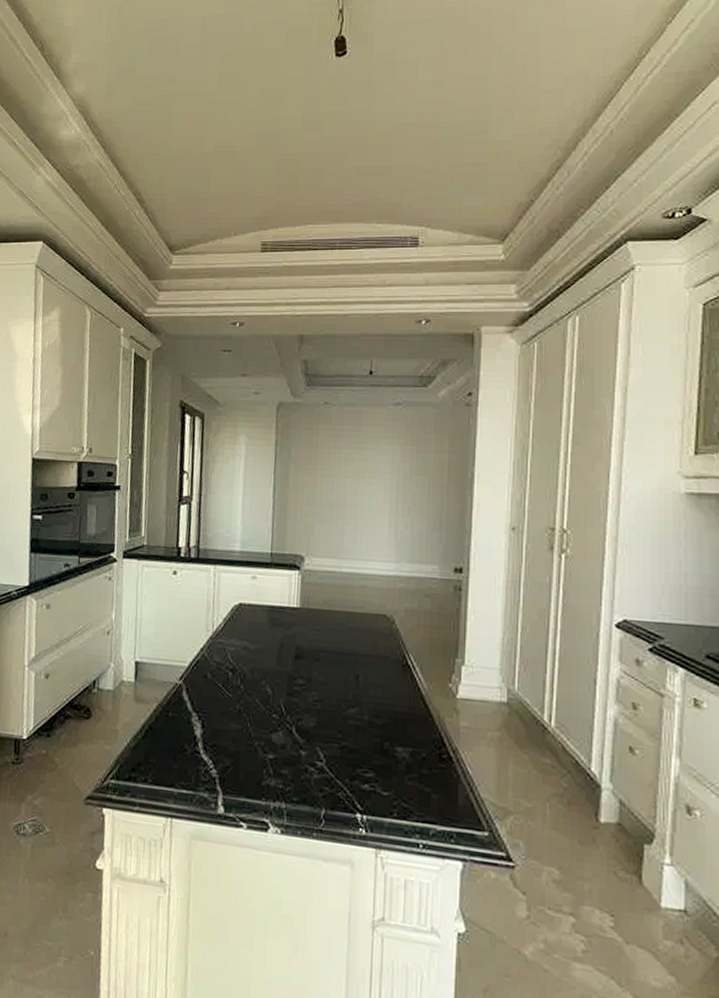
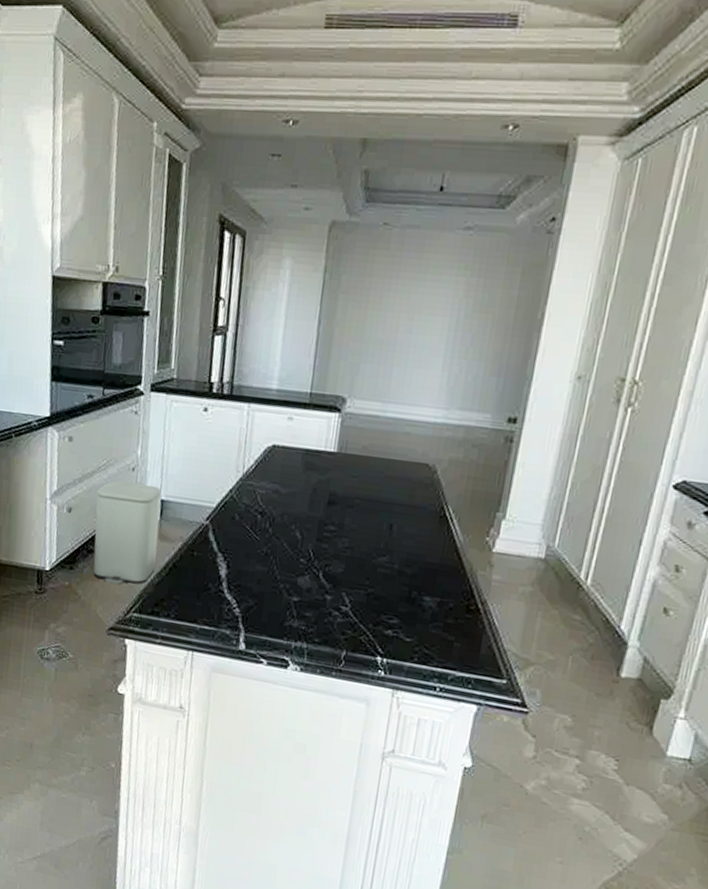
pedal bin: none [70,645,136,751] -> present [93,481,162,585]

